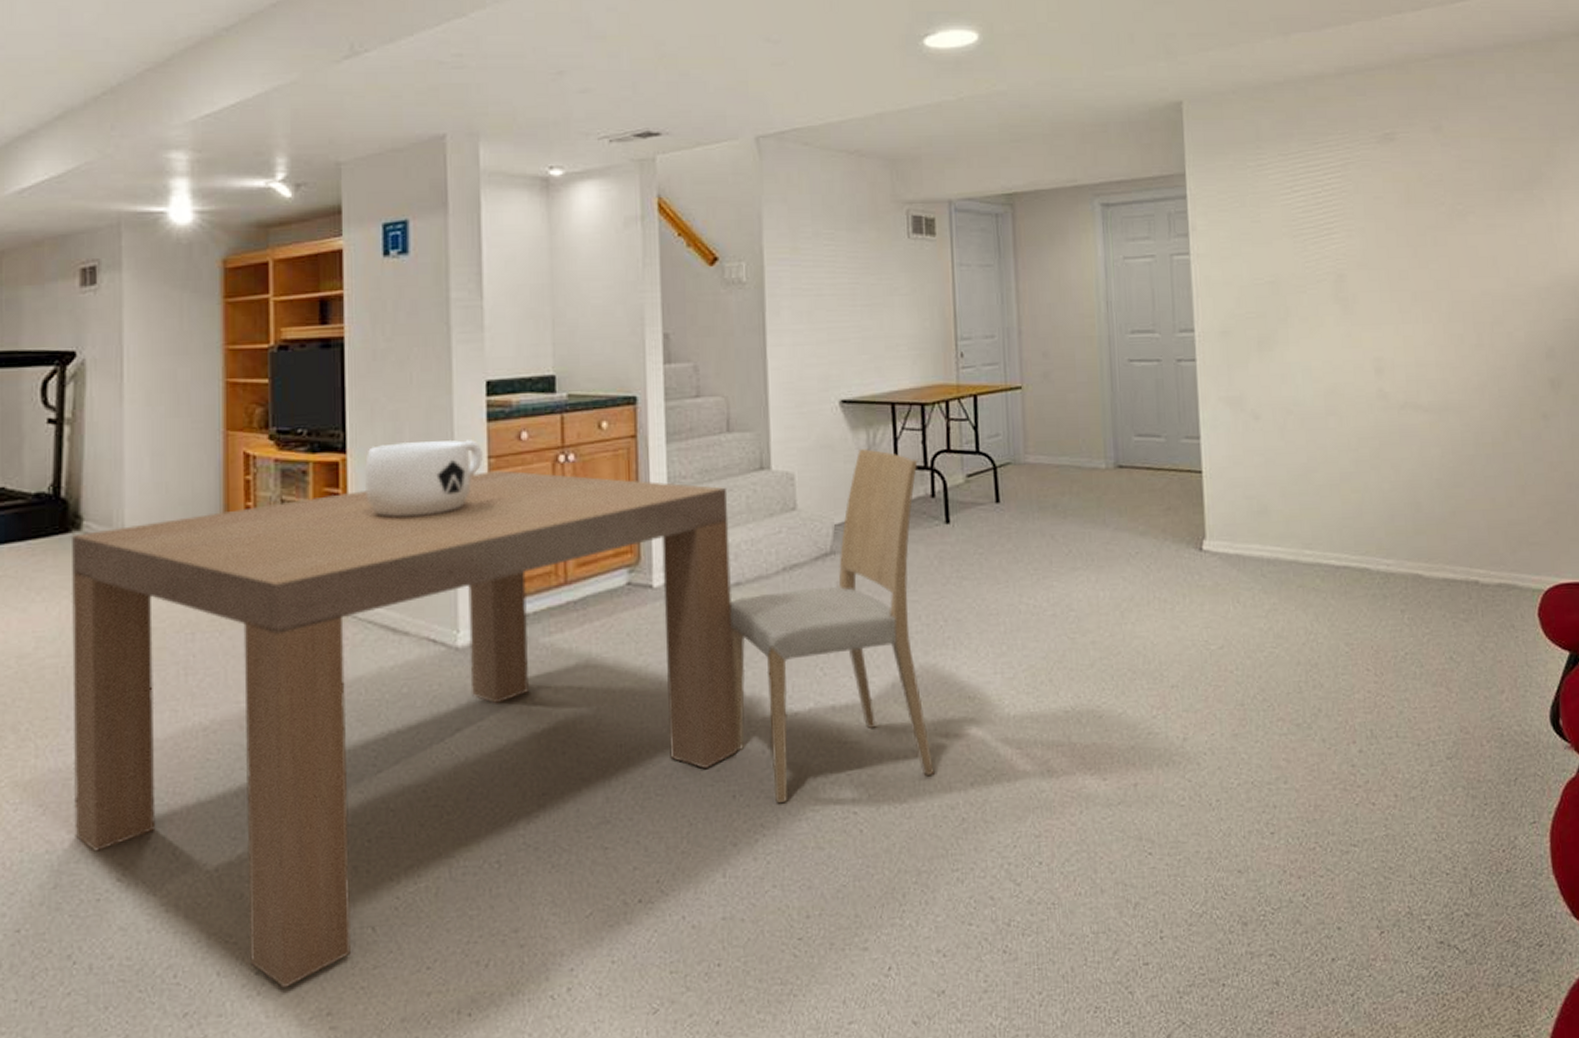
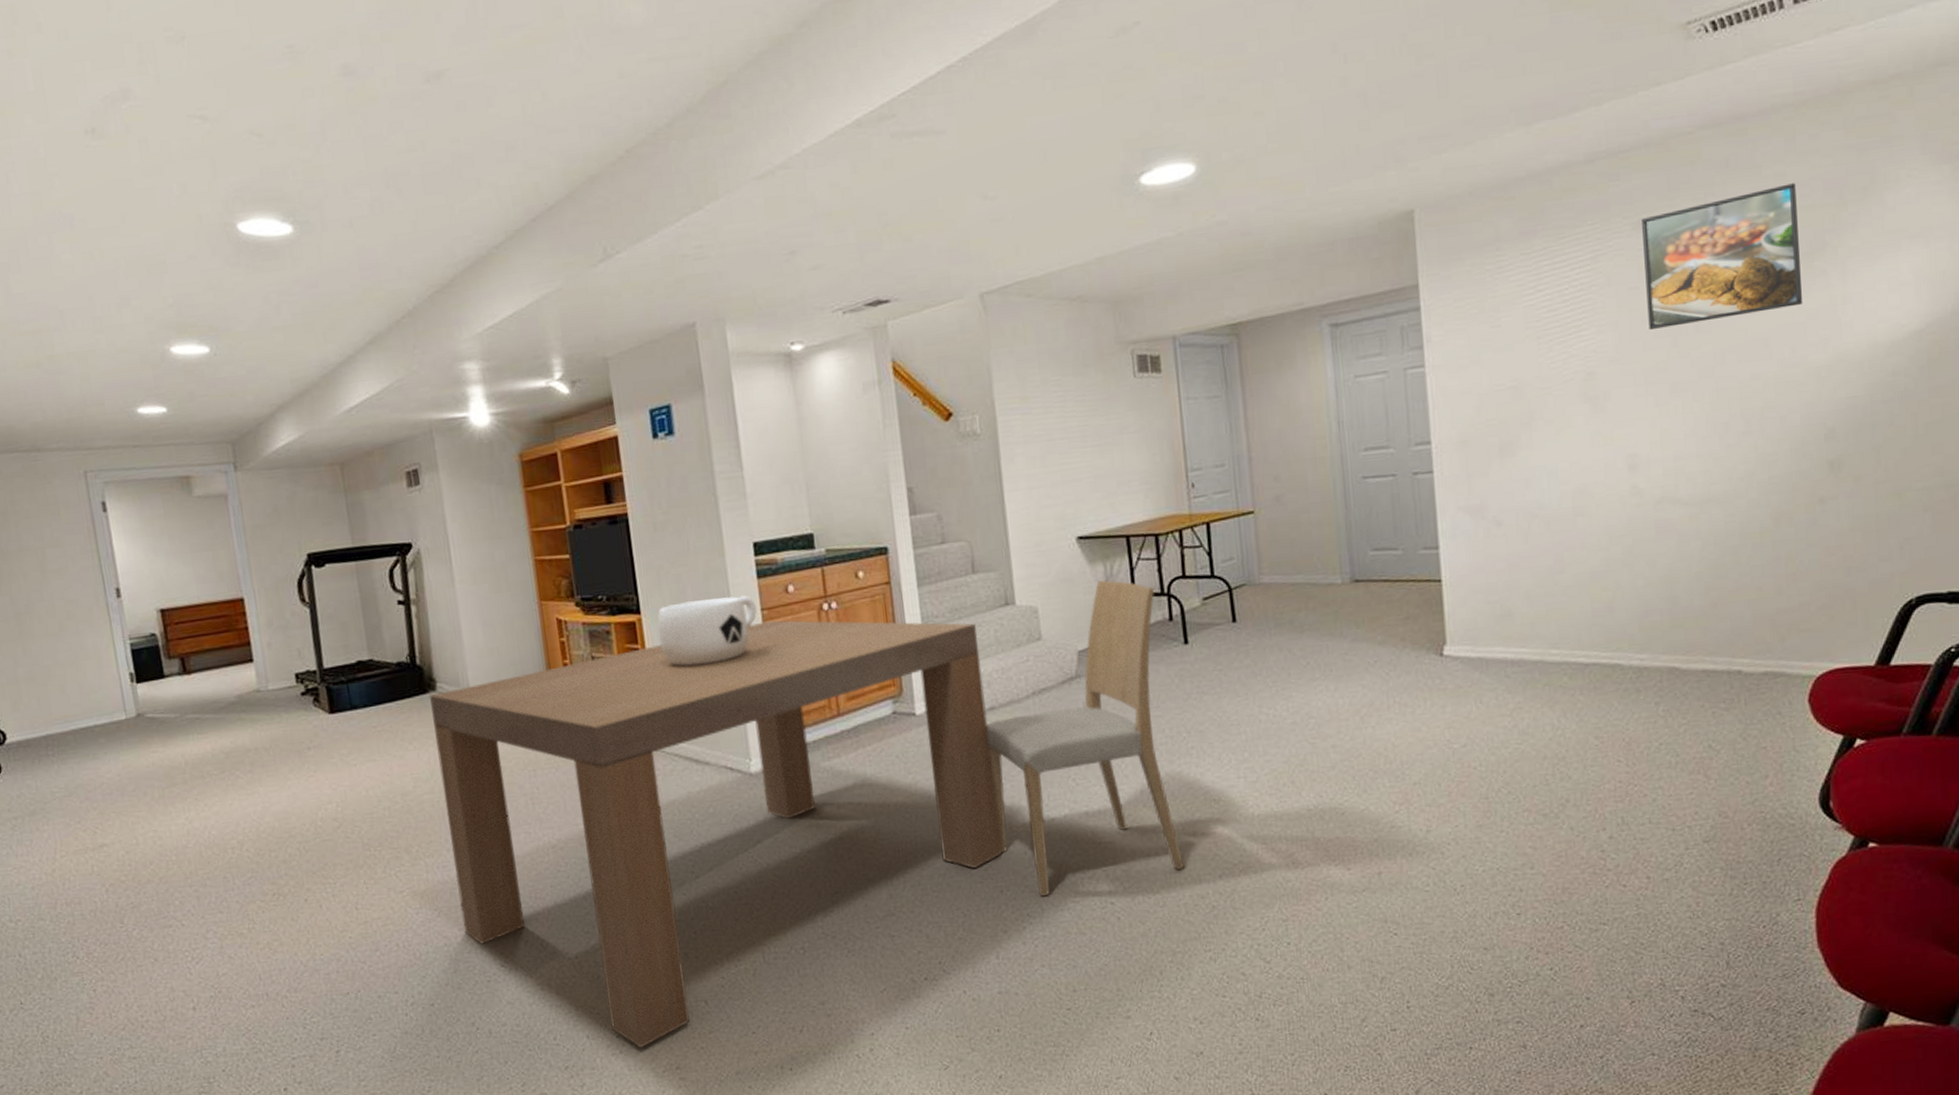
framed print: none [1385,116,1524,240] -> present [1642,183,1802,331]

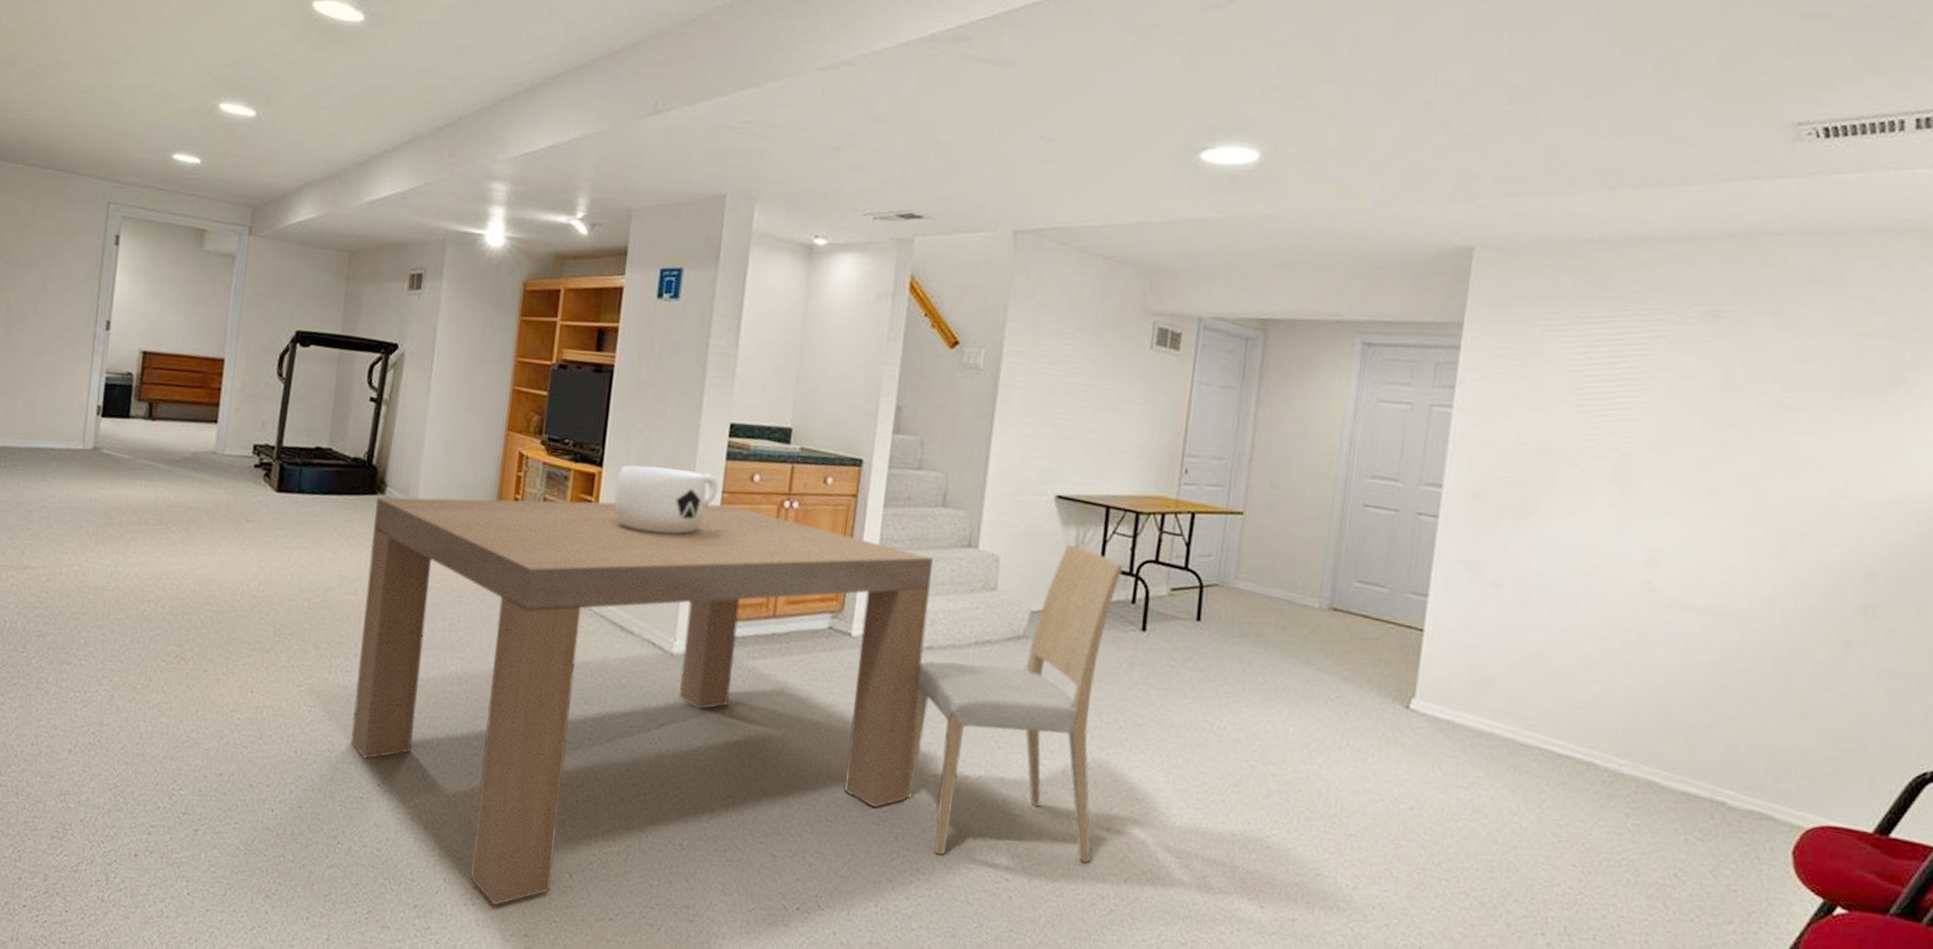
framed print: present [1642,183,1802,331] -> none [1696,308,1882,436]

